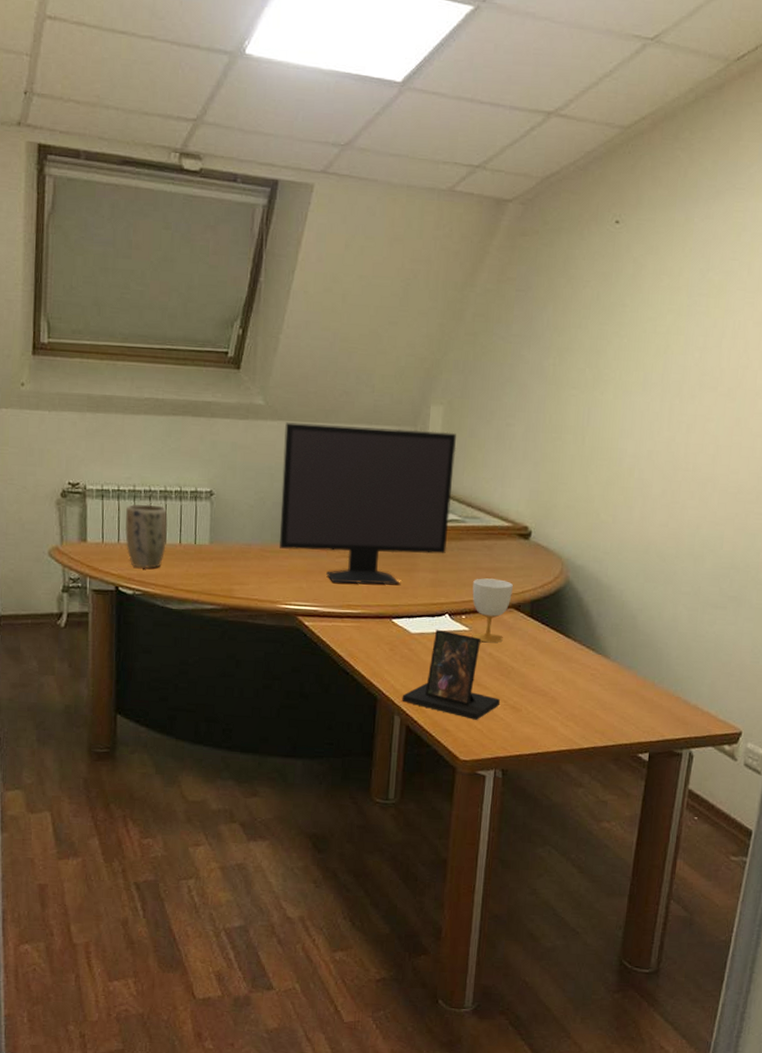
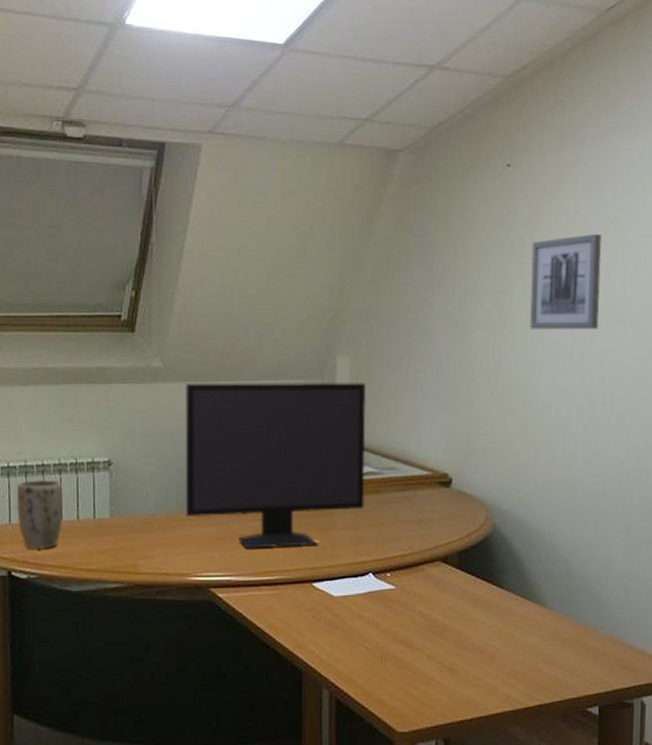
photo frame: present [402,629,501,720] -> none [329,590,436,686]
cup: present [472,578,513,643] -> none [395,531,438,601]
wall art: none [621,298,703,396] -> present [530,233,602,330]

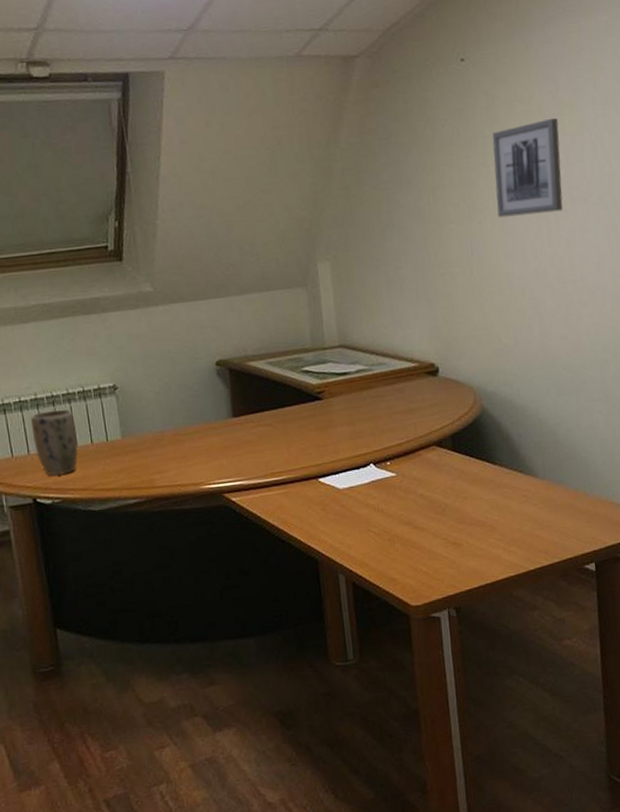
monitor: present [185,382,367,549] -> none [177,285,360,454]

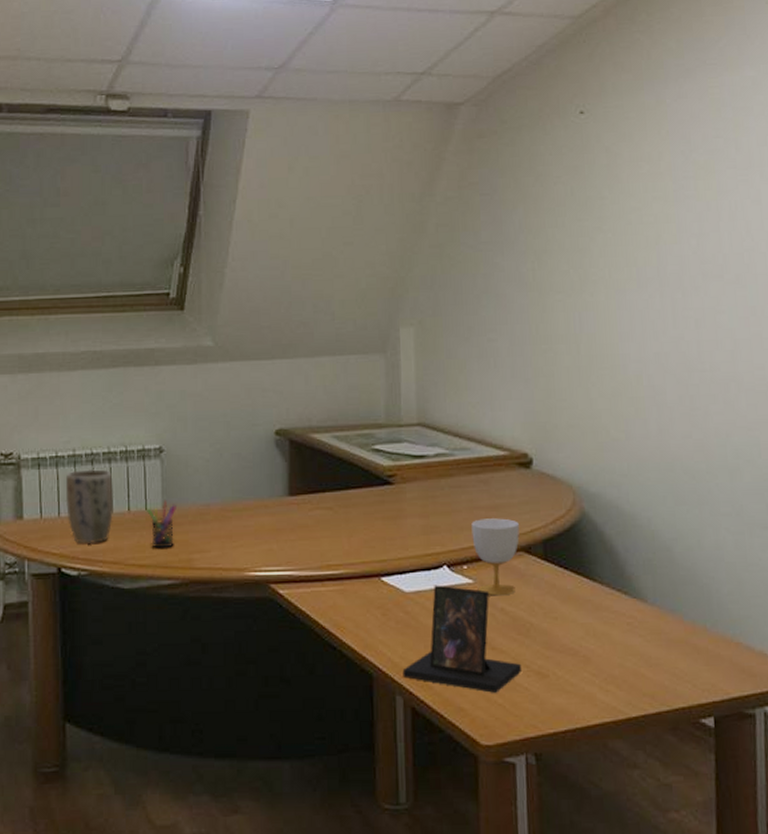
pen holder: none [108,431,136,473] -> present [147,500,176,548]
photo frame: none [342,480,441,564] -> present [402,585,522,693]
cup: none [391,419,432,485] -> present [471,518,519,596]
wall art: present [492,118,563,218] -> none [611,181,693,291]

